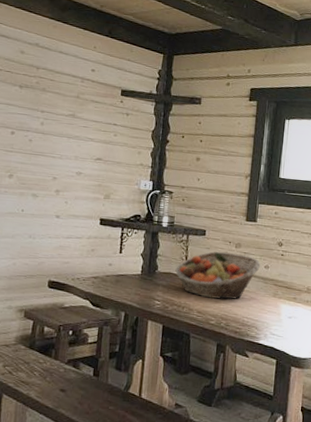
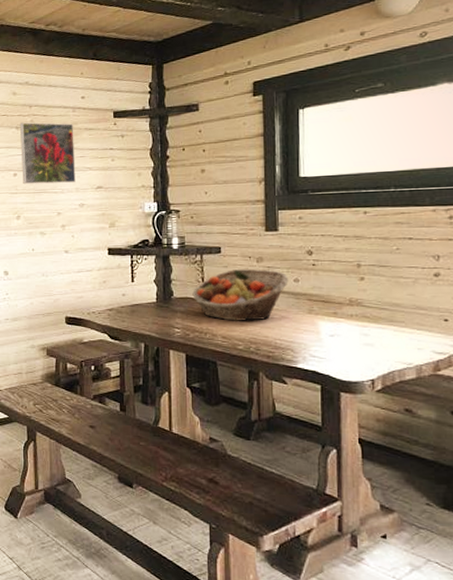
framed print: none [20,82,81,151] -> present [19,122,76,185]

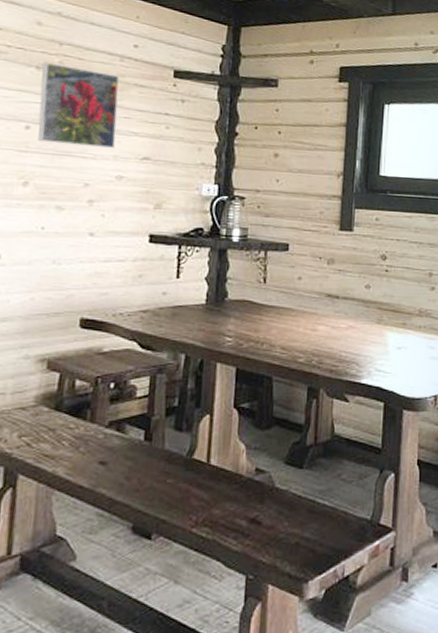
fruit basket: present [192,269,289,321] -> none [251,270,360,330]

